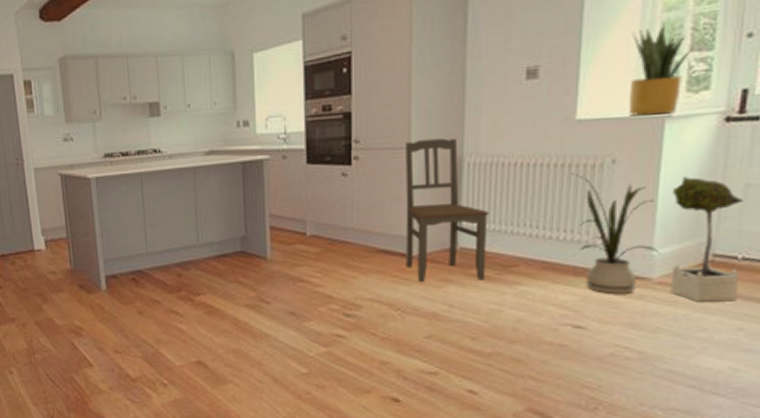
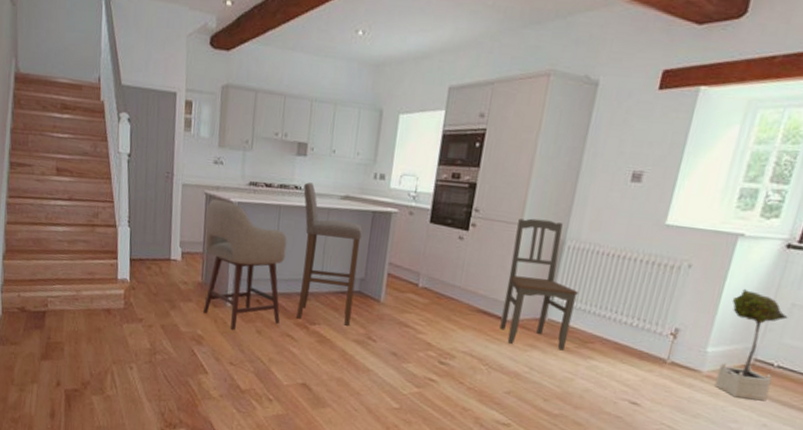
bar stool: none [64,178,161,315] -> present [203,199,287,330]
bar stool: none [163,143,237,292] -> present [296,182,362,326]
house plant: present [571,173,661,294] -> none [647,270,717,381]
planter: present [628,22,693,116] -> none [709,153,773,233]

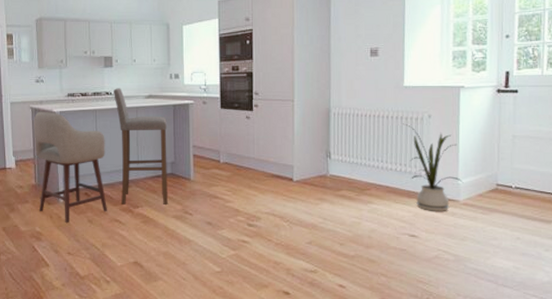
dining chair: present [499,218,578,351] -> none [291,94,349,200]
house plant: none [647,270,717,381] -> present [403,123,464,211]
potted tree: present [714,288,788,402] -> none [468,128,514,218]

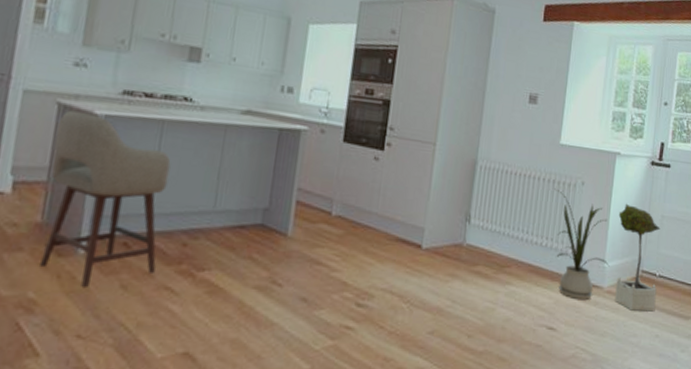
bar stool: present [114,88,168,205] -> none [179,93,267,269]
potted tree: none [468,128,514,218] -> present [615,203,660,312]

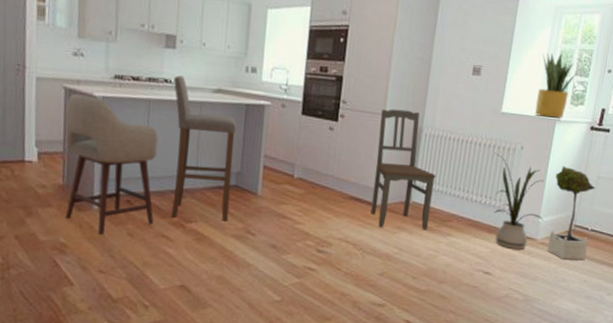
bar stool: none [179,93,267,269] -> present [171,75,236,221]
dining chair: none [419,137,492,278] -> present [370,109,436,230]
planter: none [594,81,634,152] -> present [534,51,577,119]

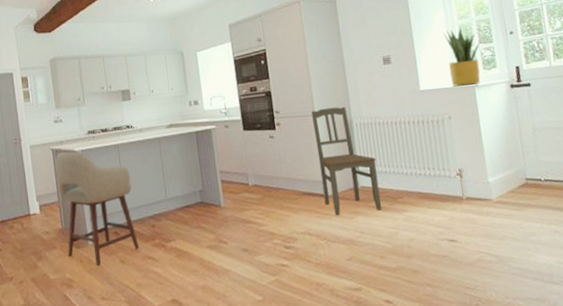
bar stool: present [171,75,236,221] -> none [134,120,201,240]
house plant: present [494,152,544,249] -> none [425,127,494,213]
potted tree: present [547,165,596,261] -> none [490,125,549,214]

